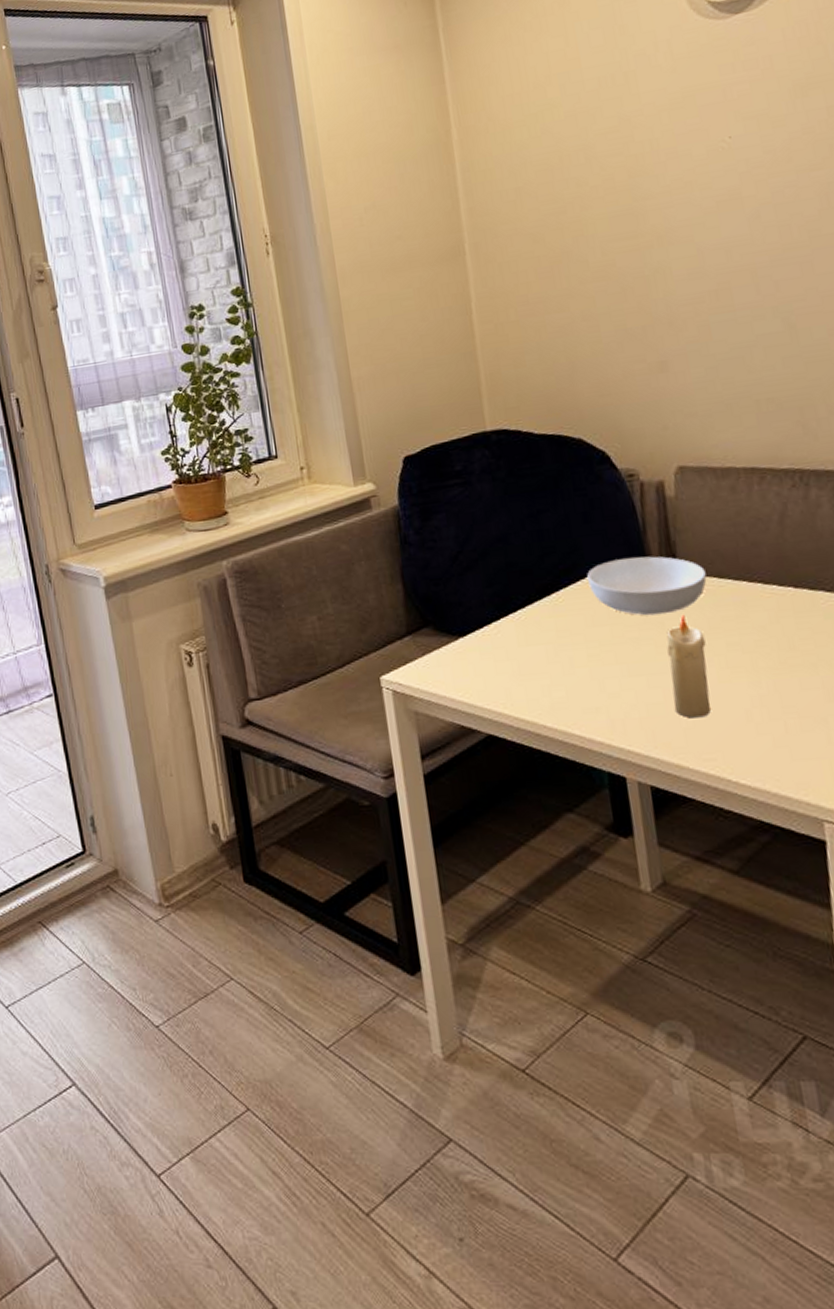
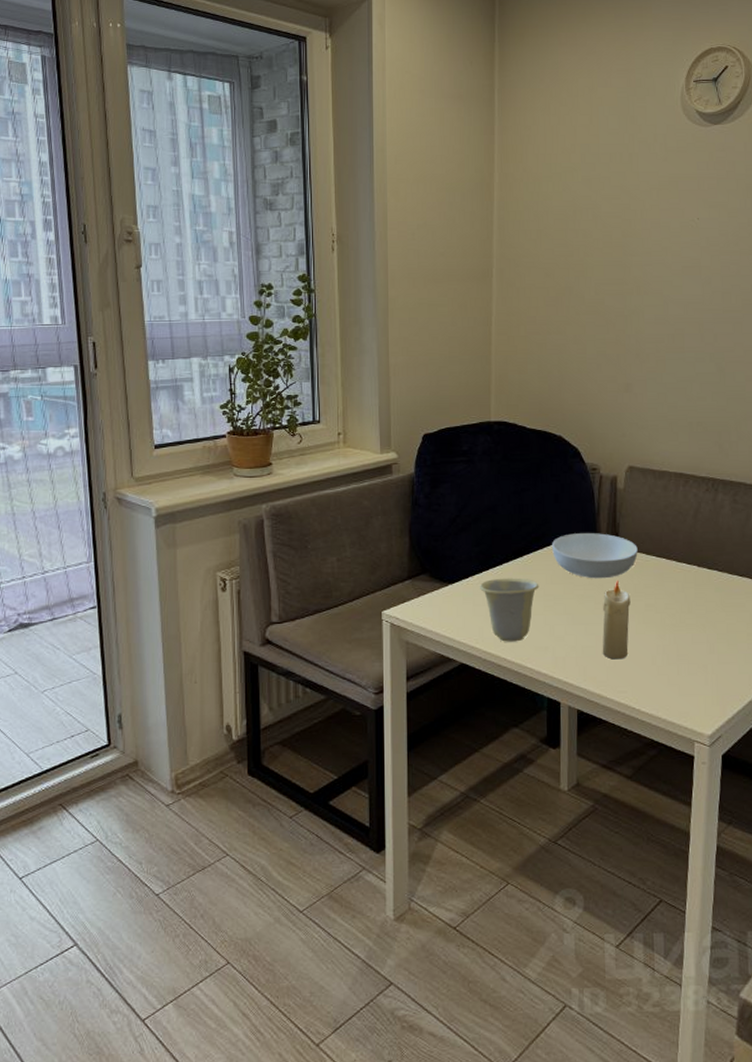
cup: none [498,622,578,705] -> present [479,578,539,642]

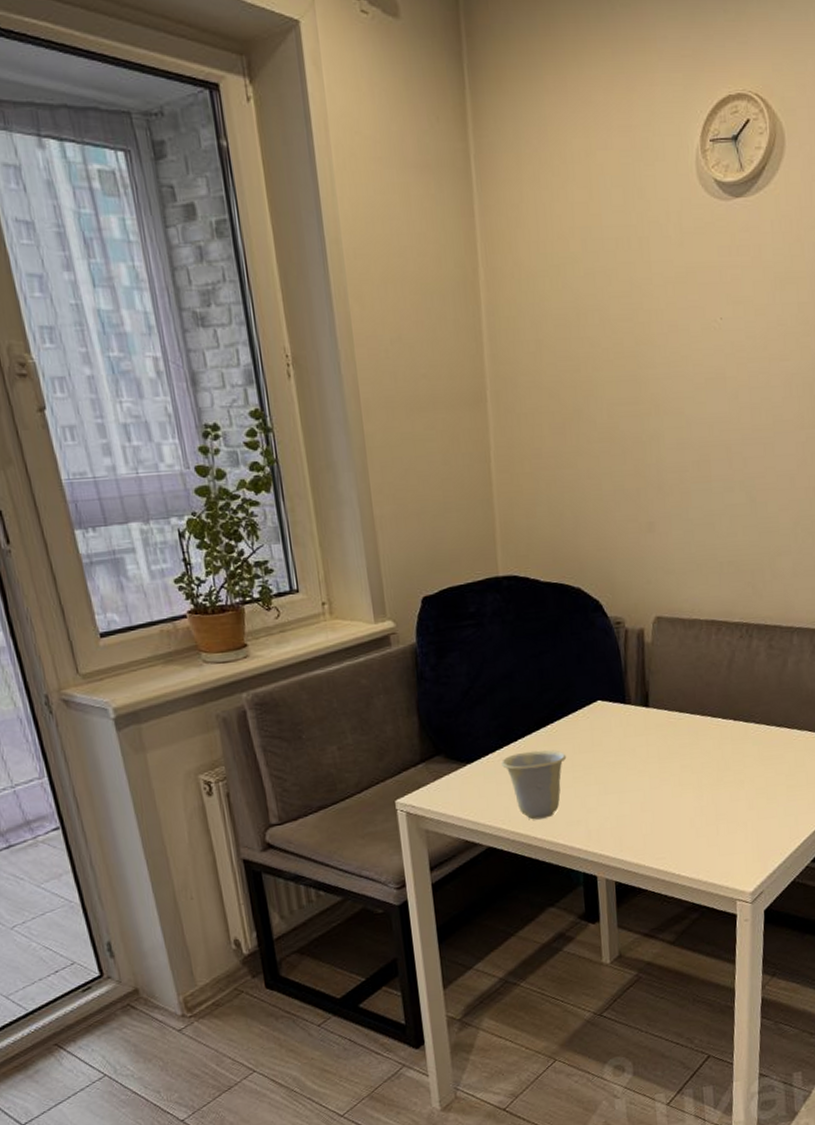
serving bowl: present [552,533,638,579] -> none [577,693,670,744]
candle: present [602,580,631,660] -> none [636,742,665,827]

